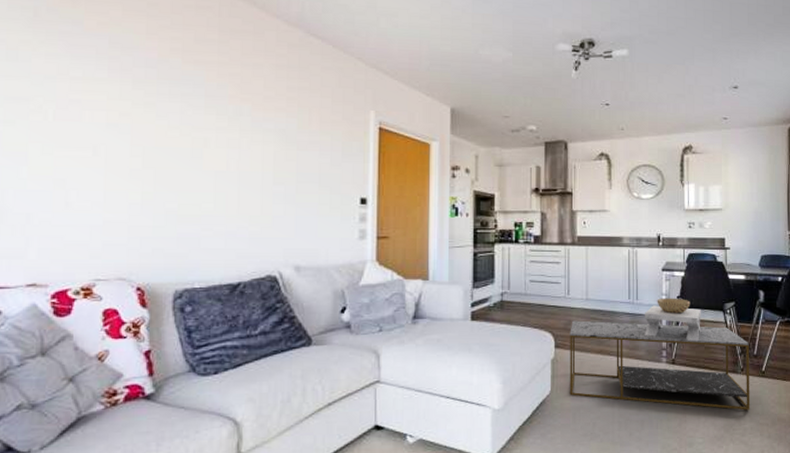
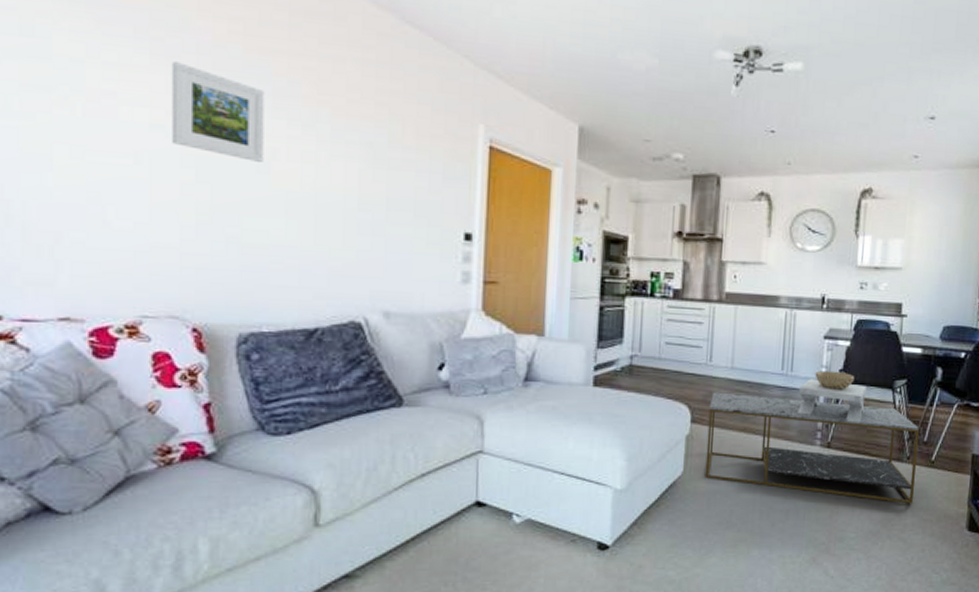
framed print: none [123,74,199,149] -> present [171,62,265,162]

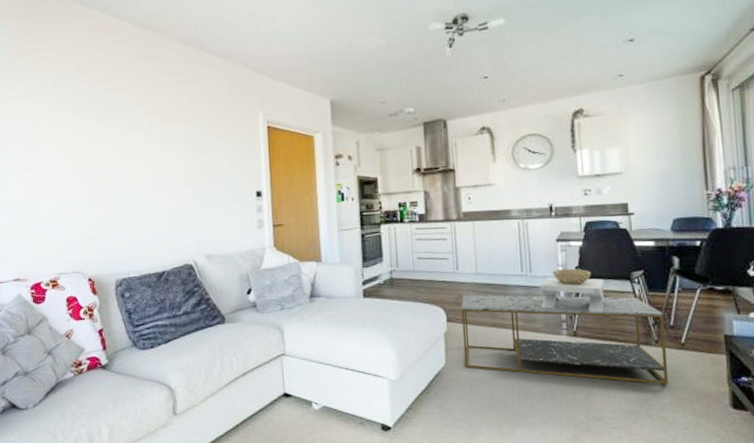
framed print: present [171,62,265,162] -> none [65,105,123,162]

